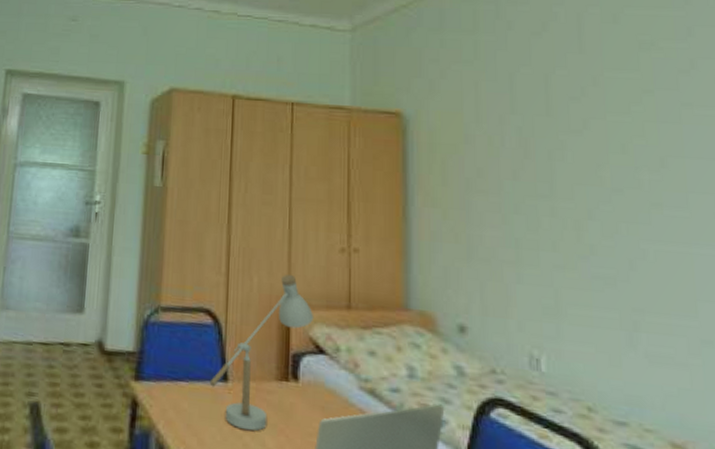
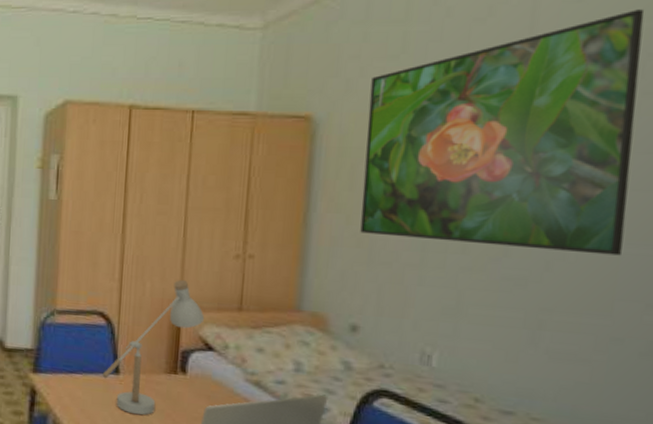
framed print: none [451,32,693,256] -> present [360,9,645,256]

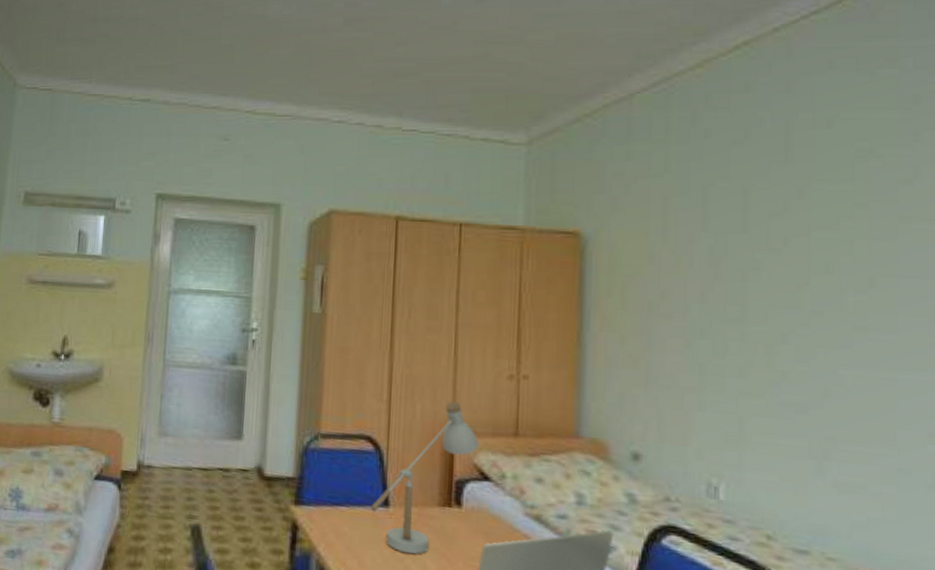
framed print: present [360,9,645,256] -> none [635,137,897,382]

